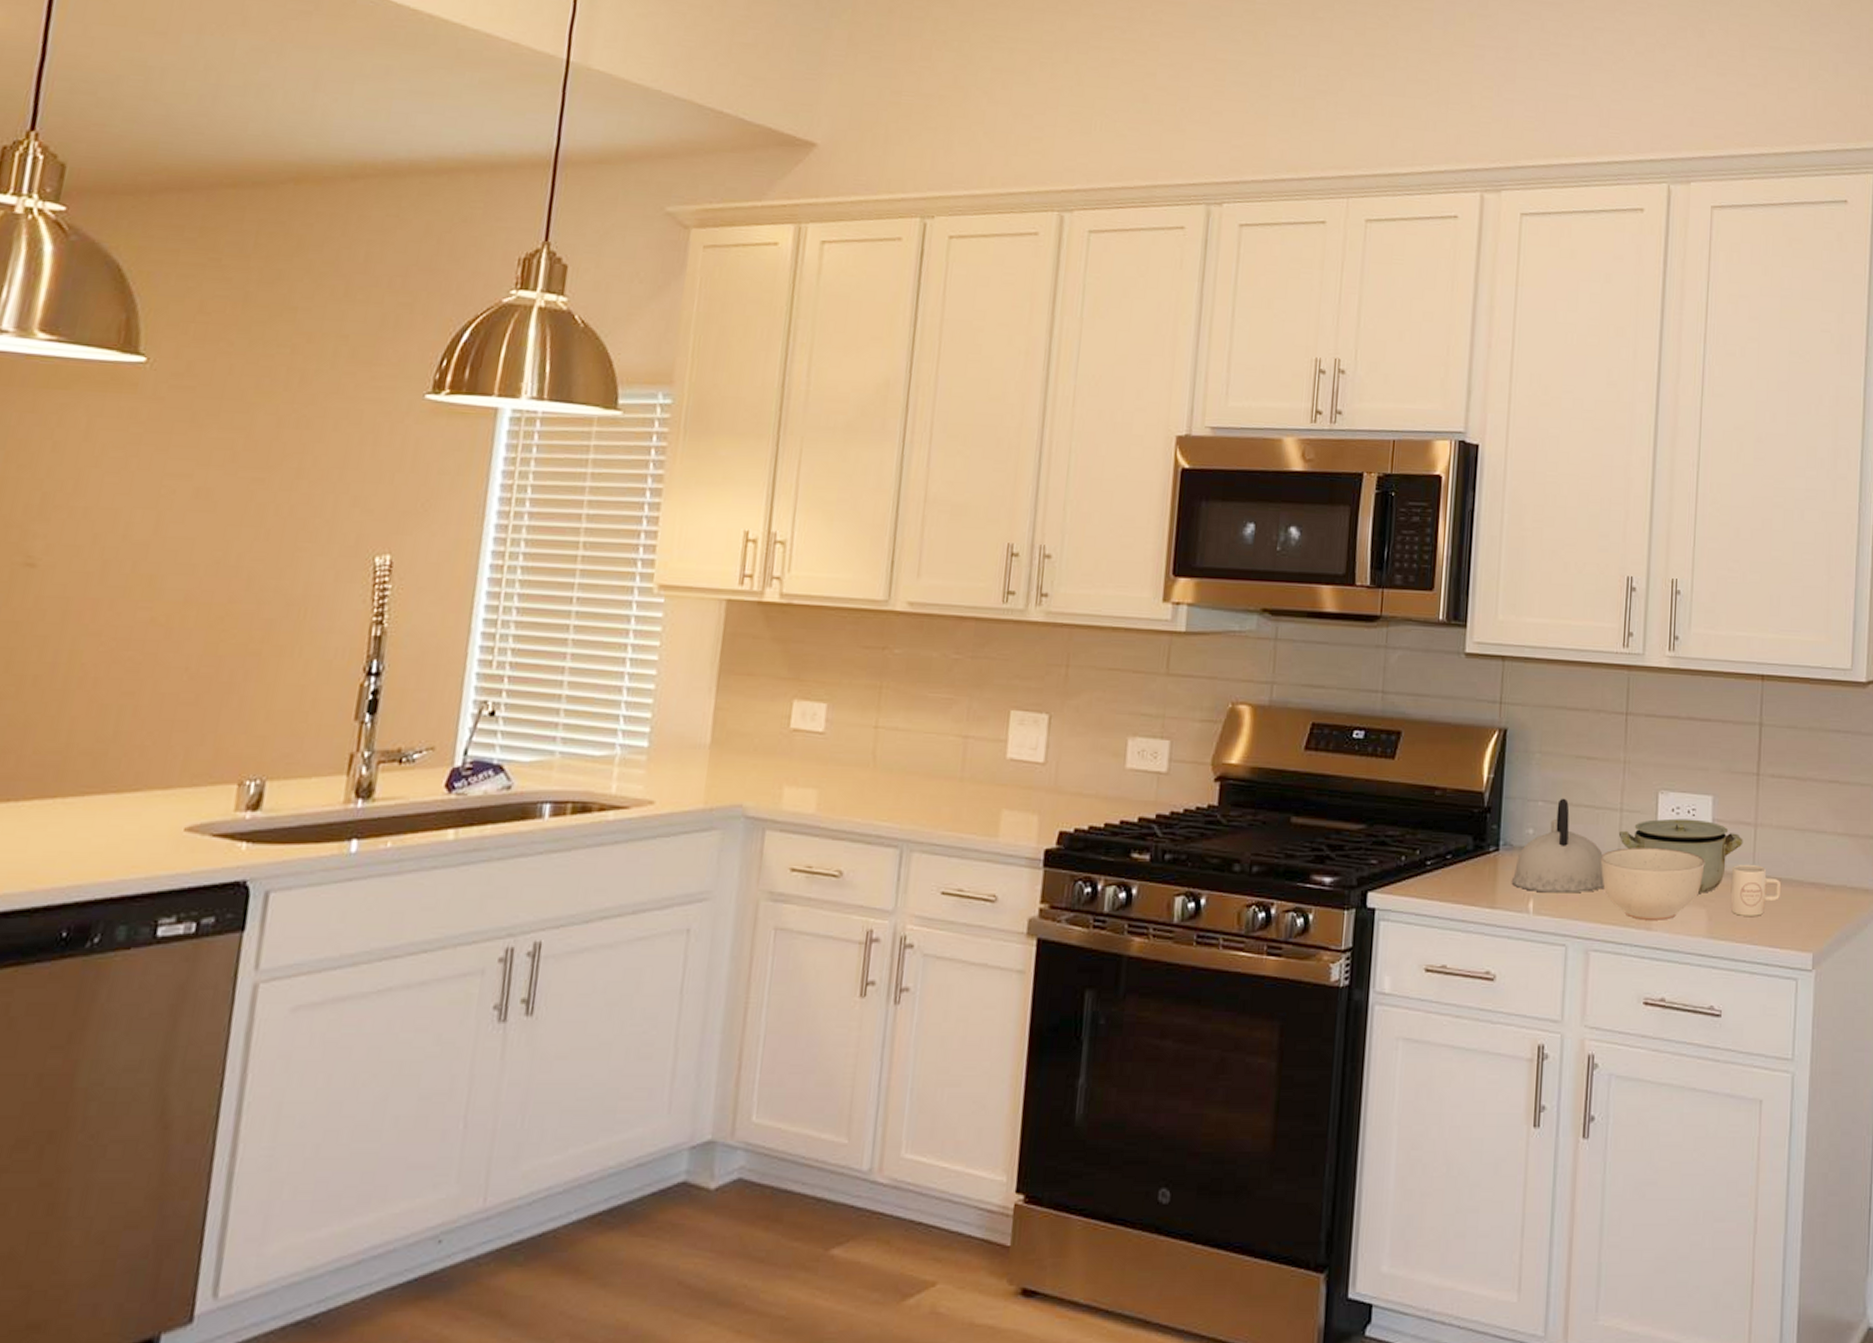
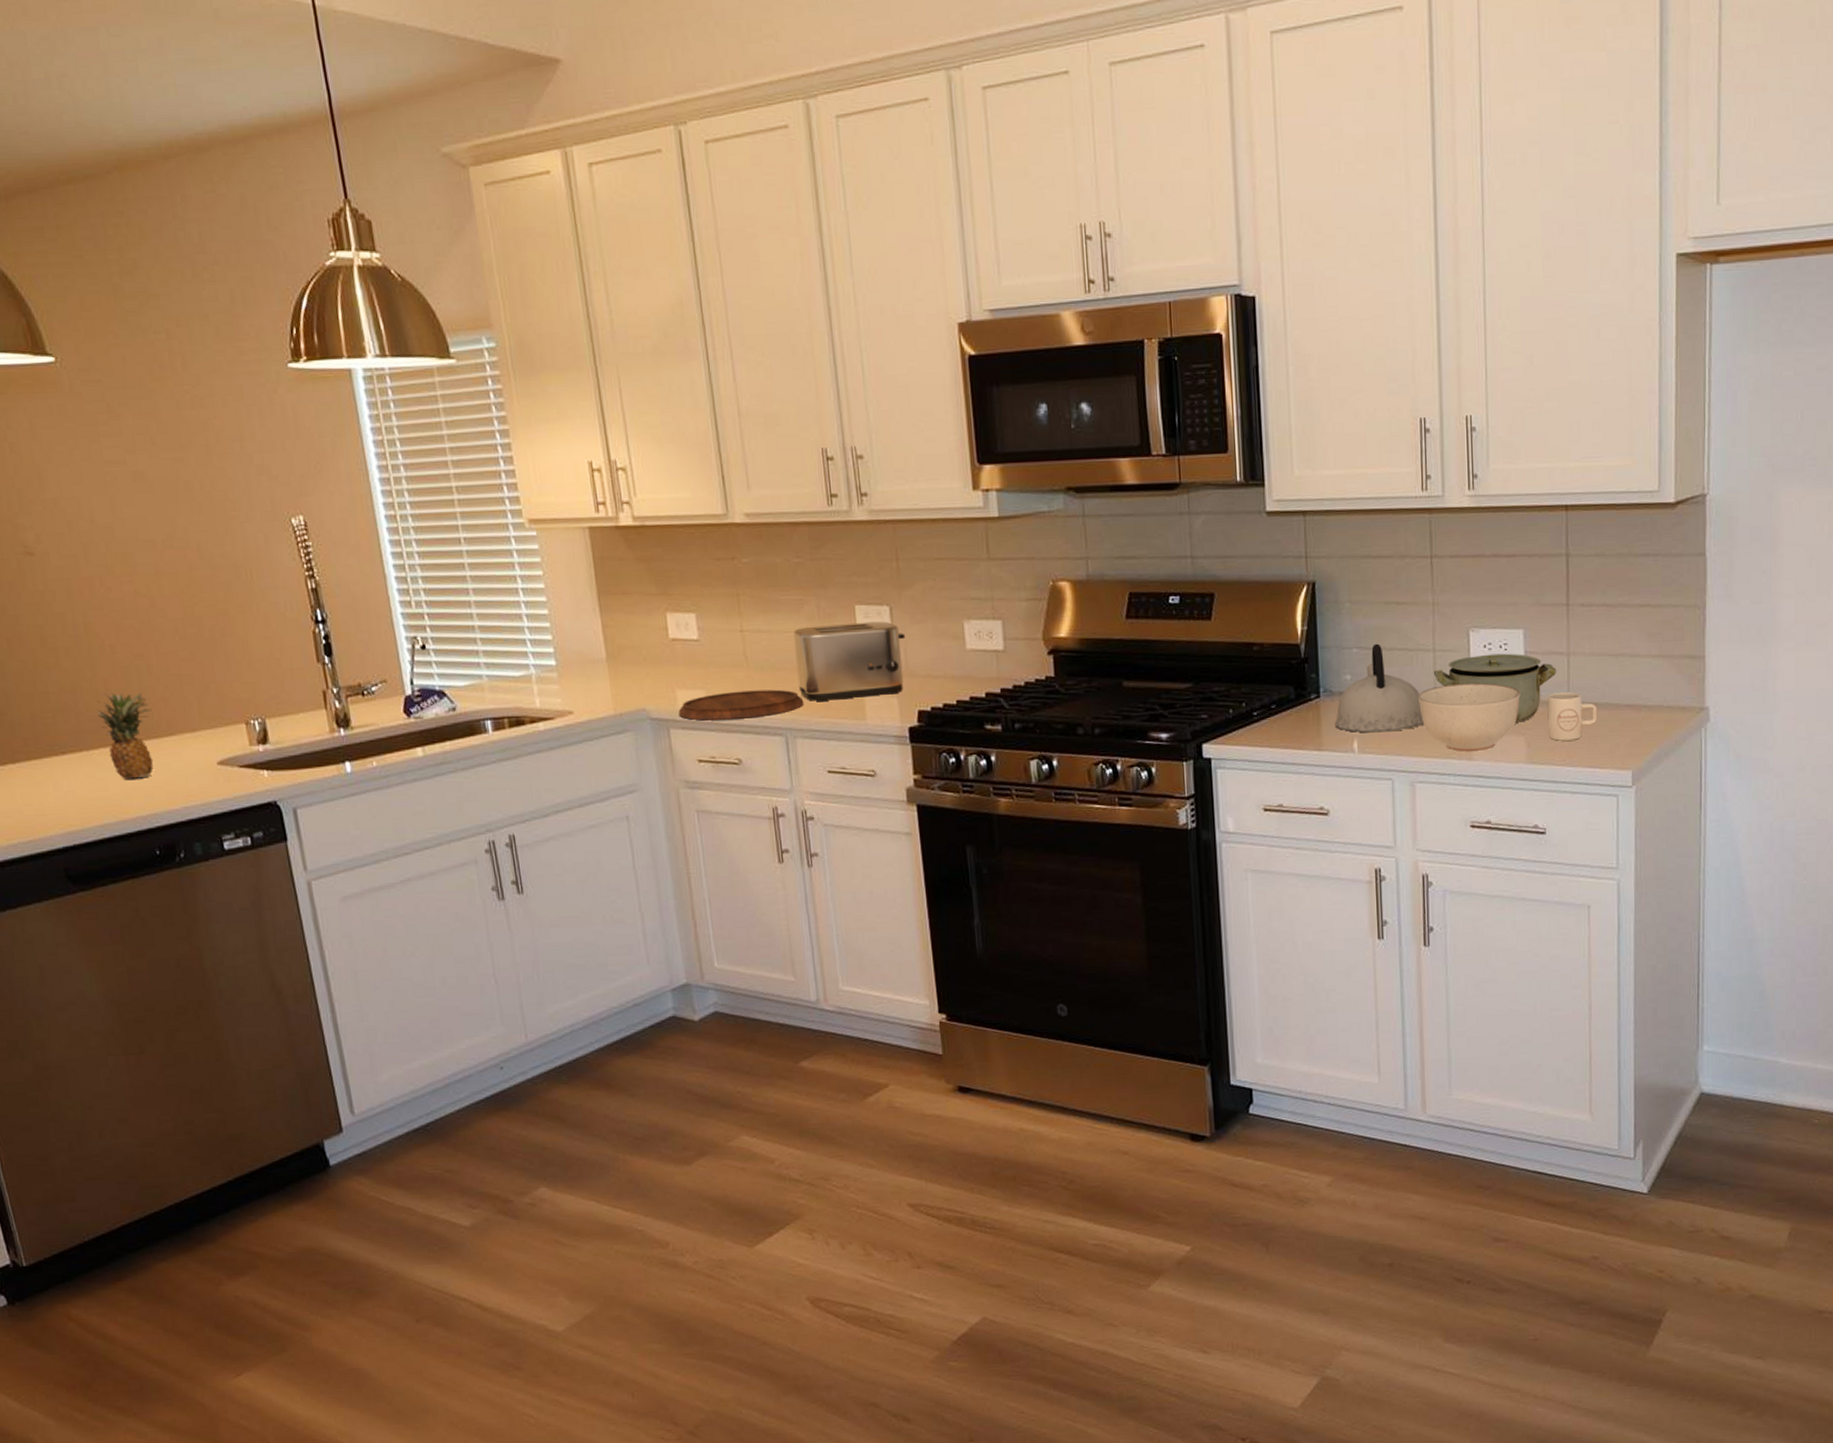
fruit: none [43,734,121,841] -> present [96,693,154,779]
cutting board: none [780,793,931,825] -> present [678,689,804,721]
toaster: none [927,728,1061,813] -> present [793,621,906,702]

